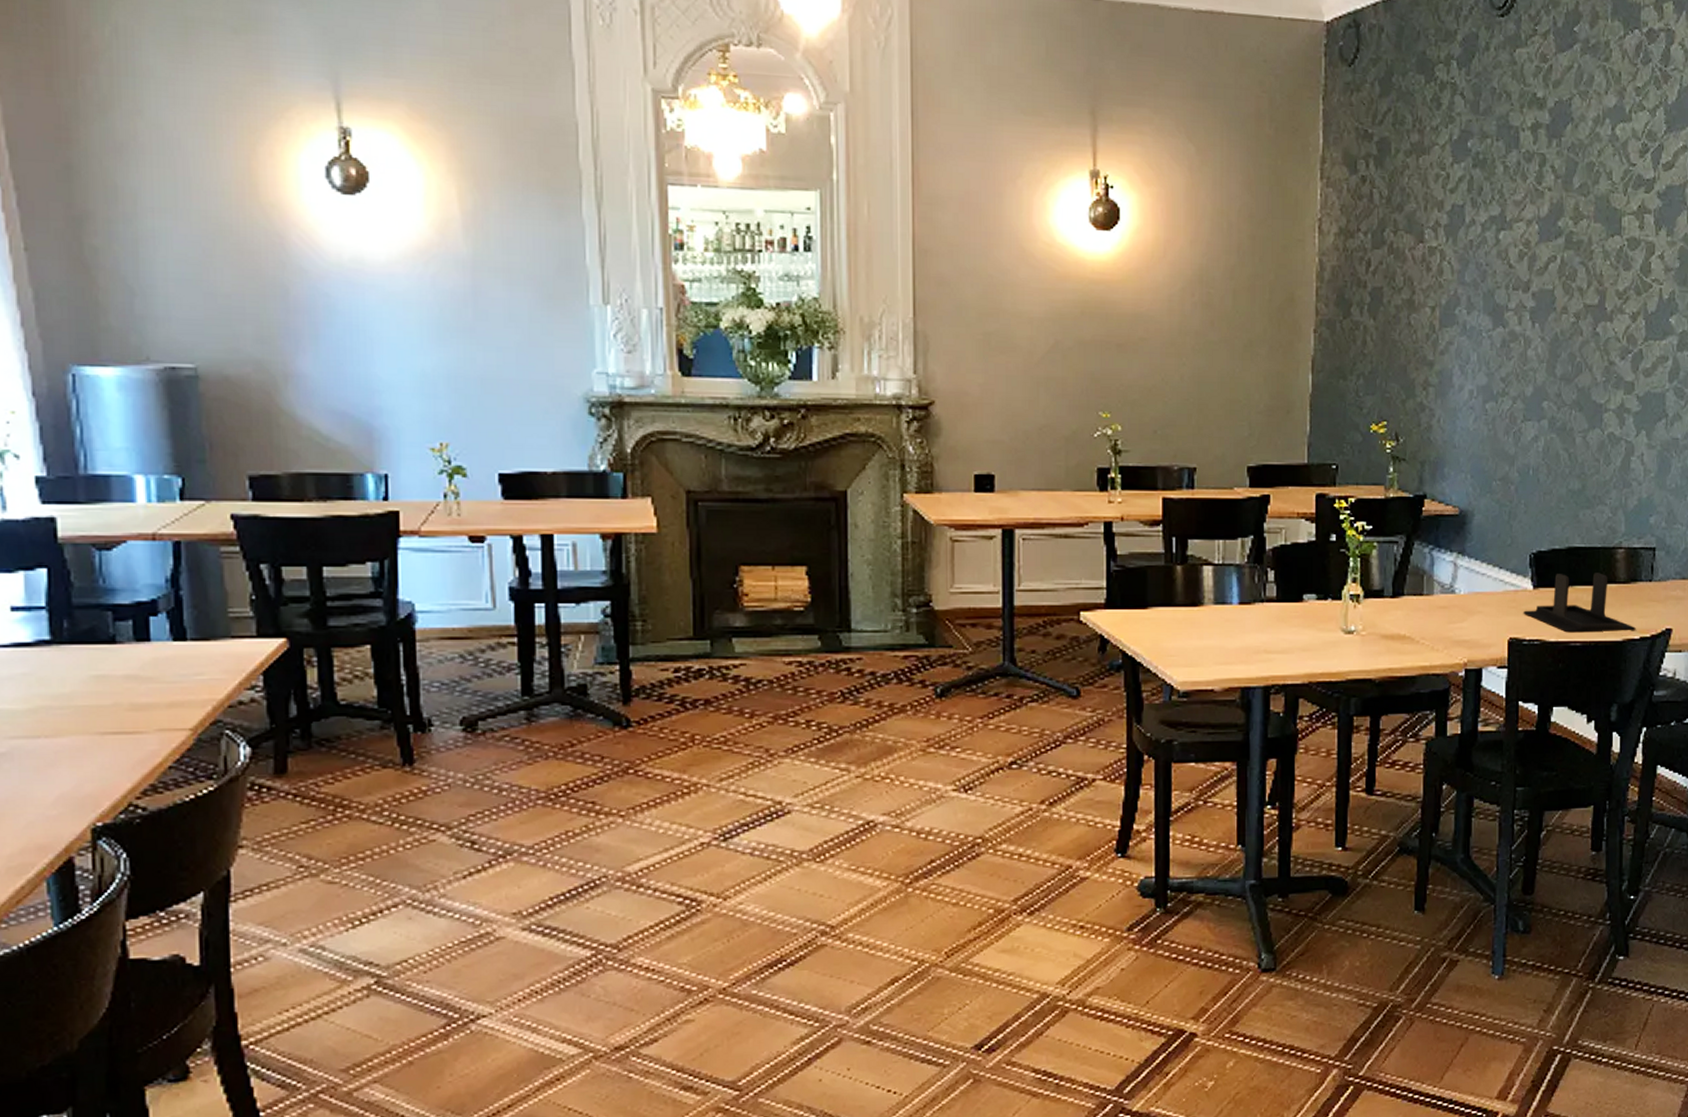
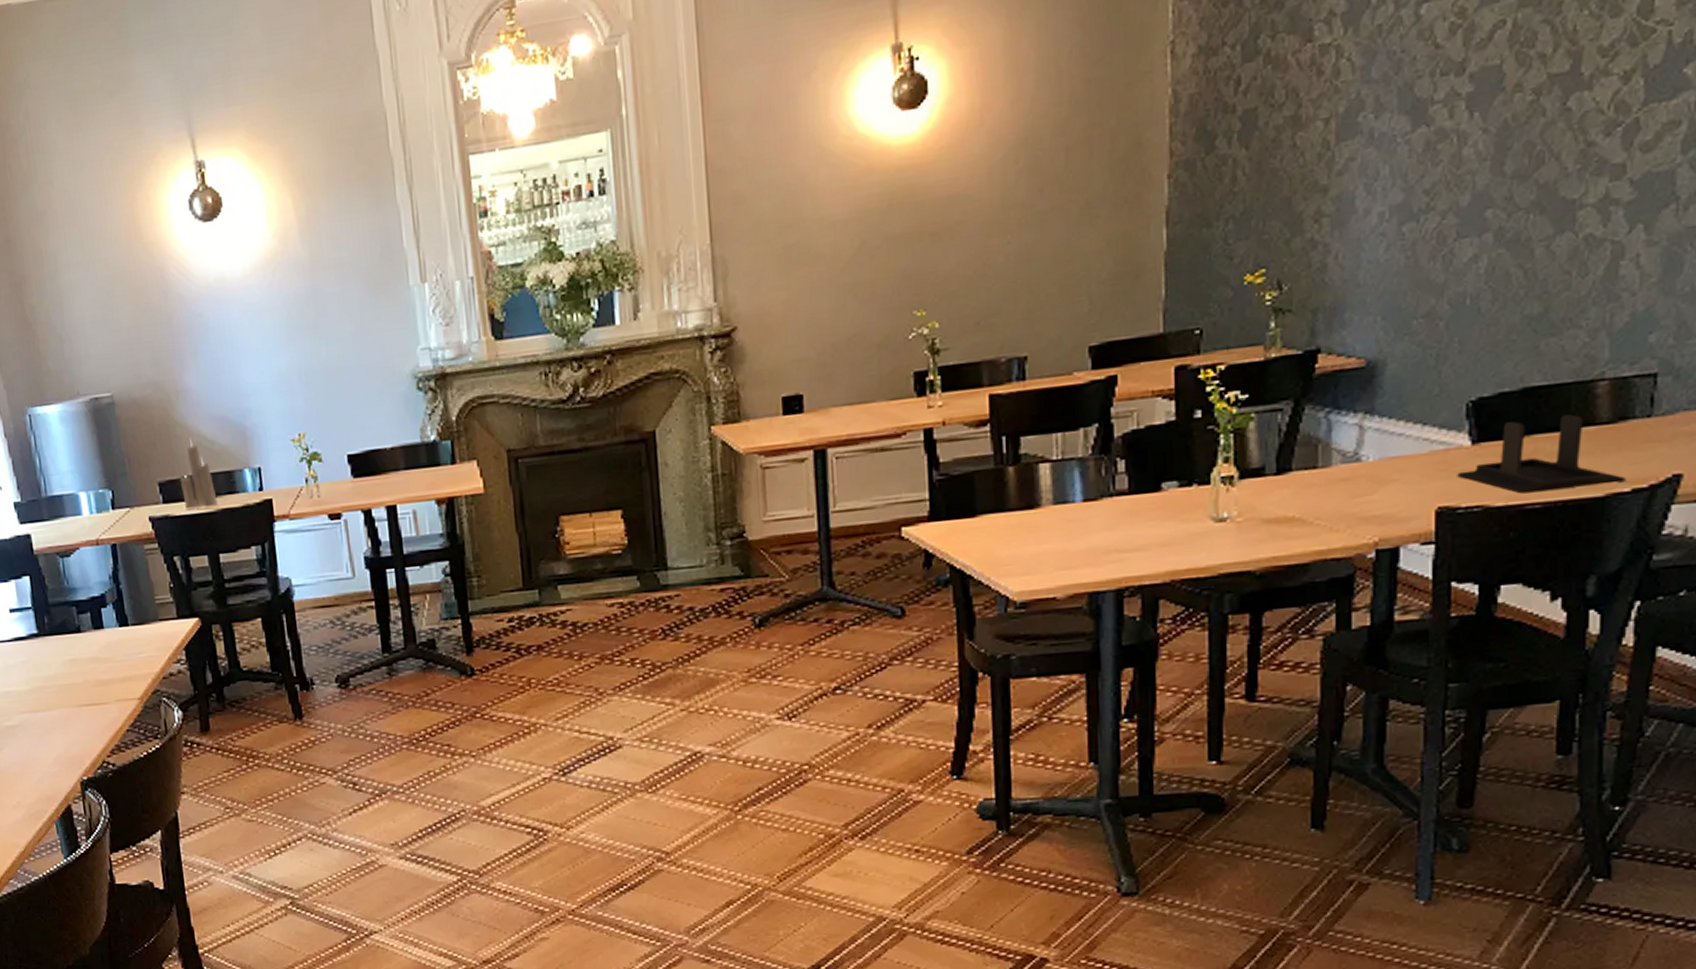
candle: none [278,430,329,513] -> present [180,438,219,510]

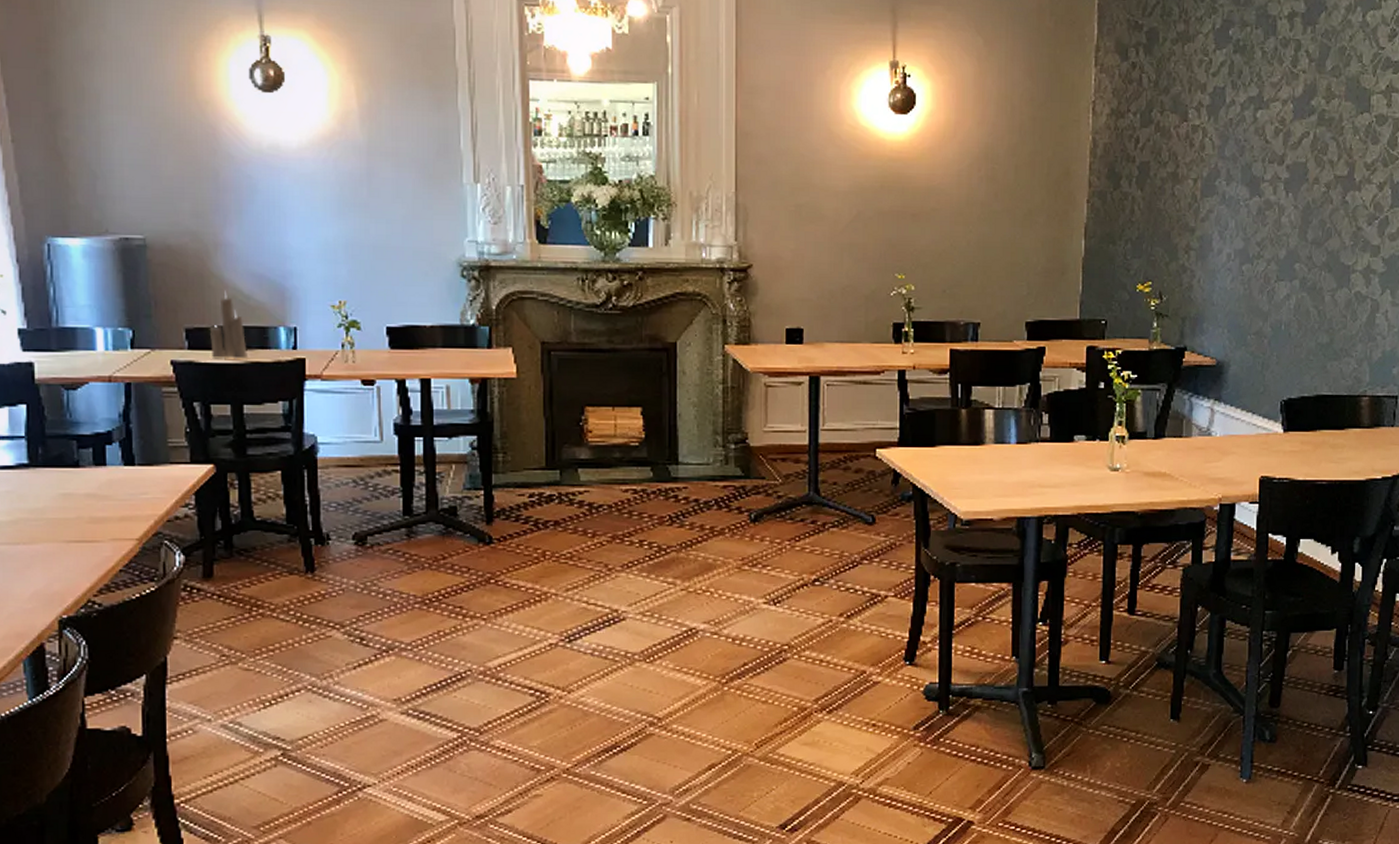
napkin holder: present [1457,414,1626,493] -> none [1274,418,1378,472]

